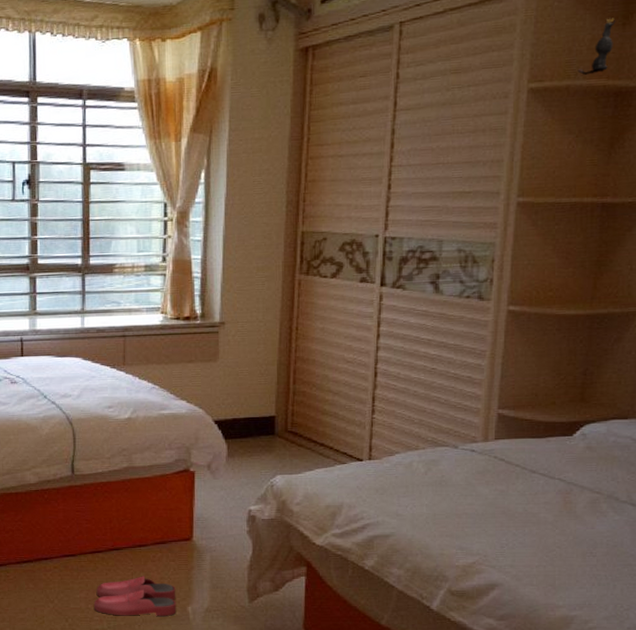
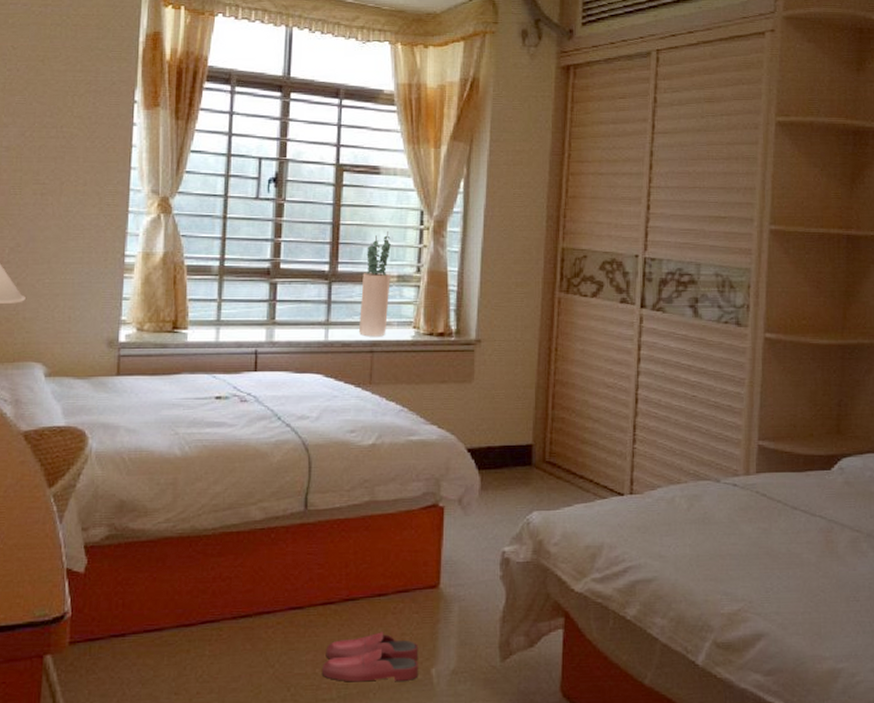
vase: none [111,223,139,323] -> present [359,230,391,337]
decorative figurine: present [577,18,616,75] -> none [819,63,851,113]

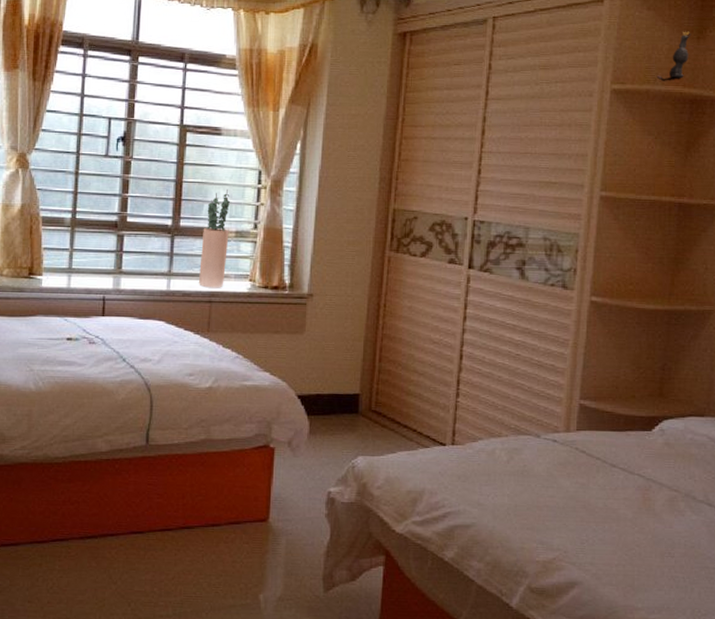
slippers: present [321,632,419,682] -> none [159,558,248,604]
decorative figurine: none [819,63,851,113] -> present [656,31,691,81]

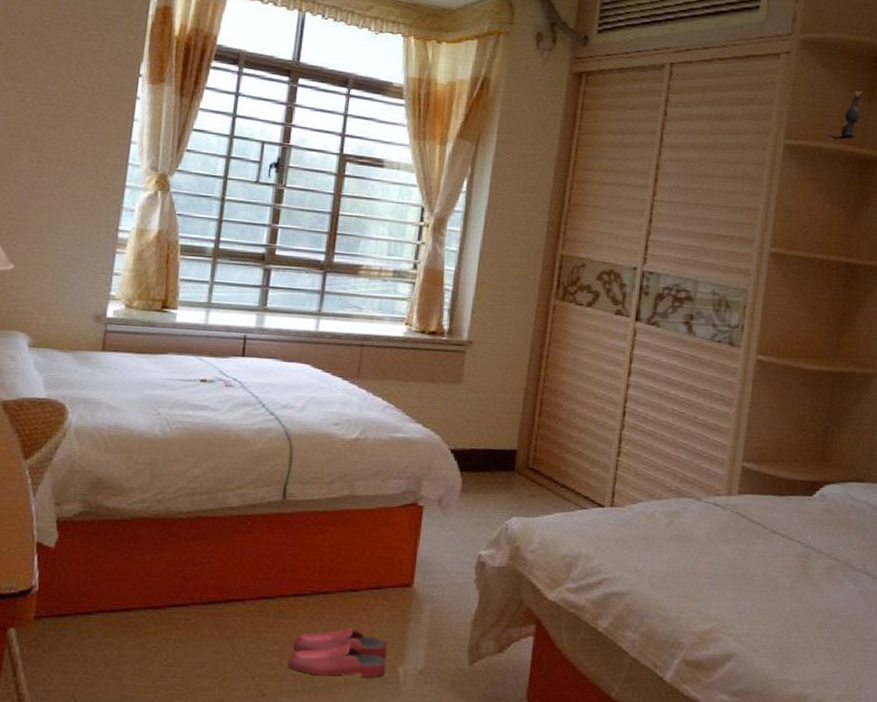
slippers: none [159,558,248,604] -> present [288,627,388,678]
vase: present [199,188,230,288] -> none [351,224,389,331]

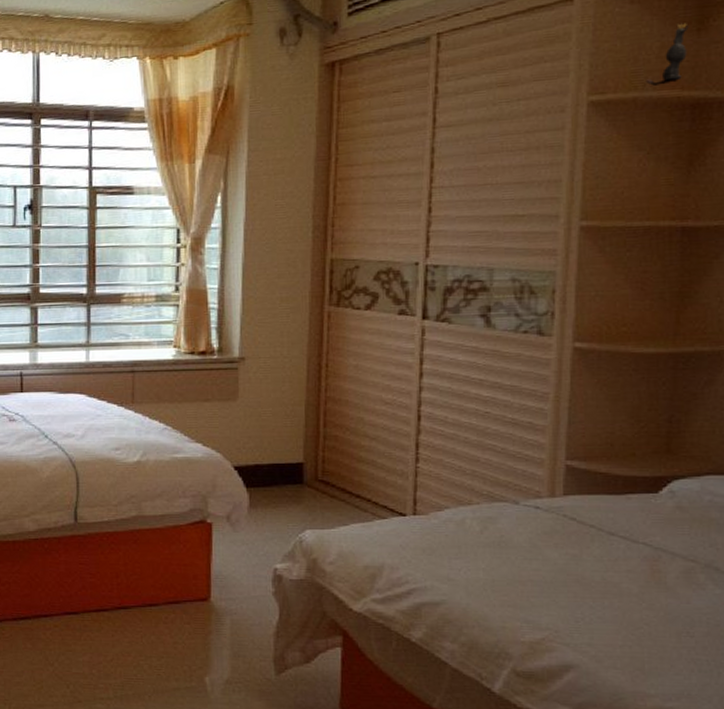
slippers: present [288,627,388,678] -> none [98,639,192,687]

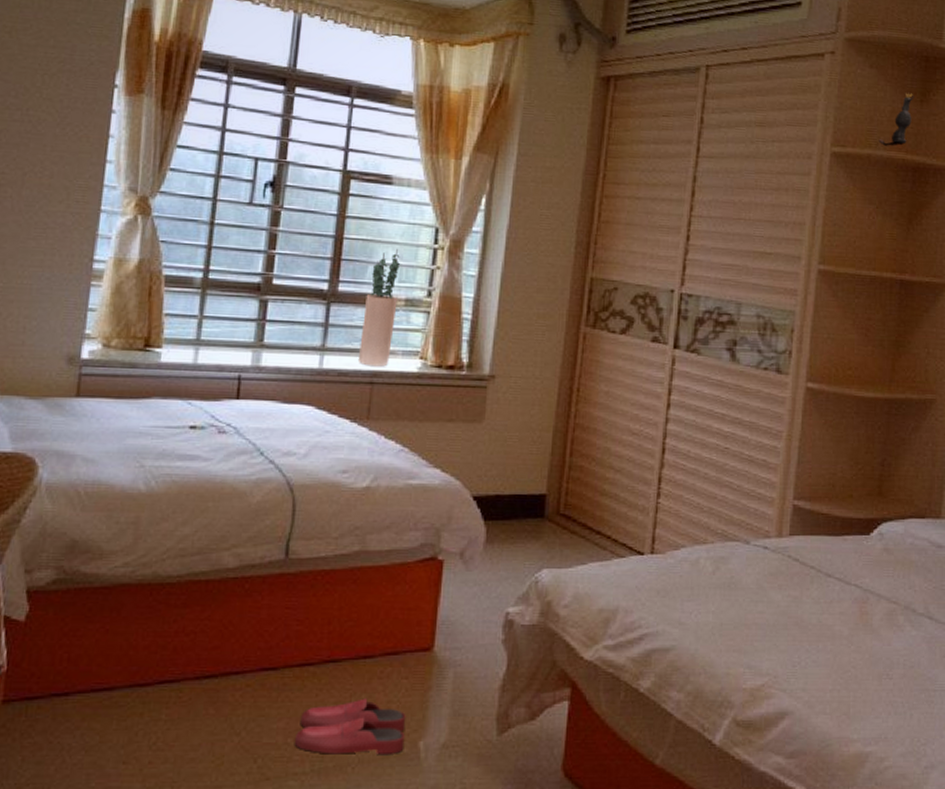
slippers: none [98,639,192,687] -> present [294,698,406,755]
vase: none [119,250,149,357] -> present [359,248,400,367]

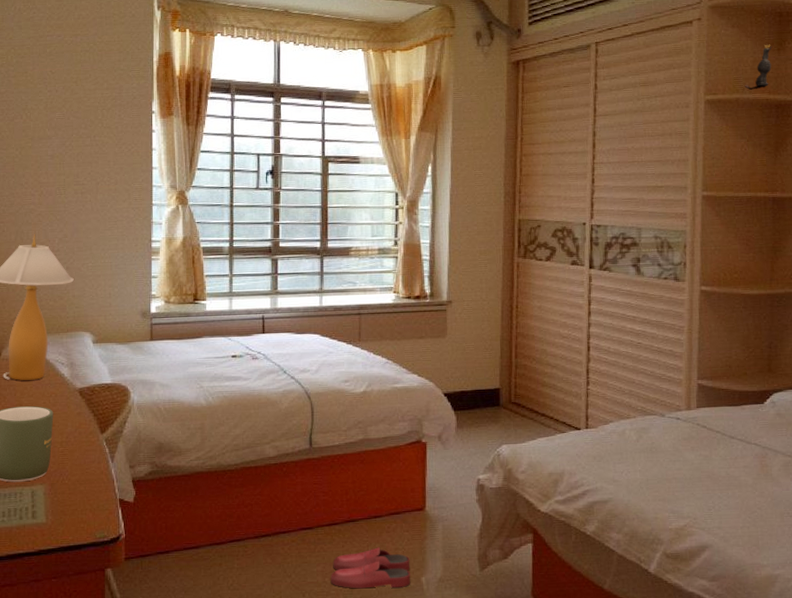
vase: present [359,248,400,367] -> none [348,211,373,302]

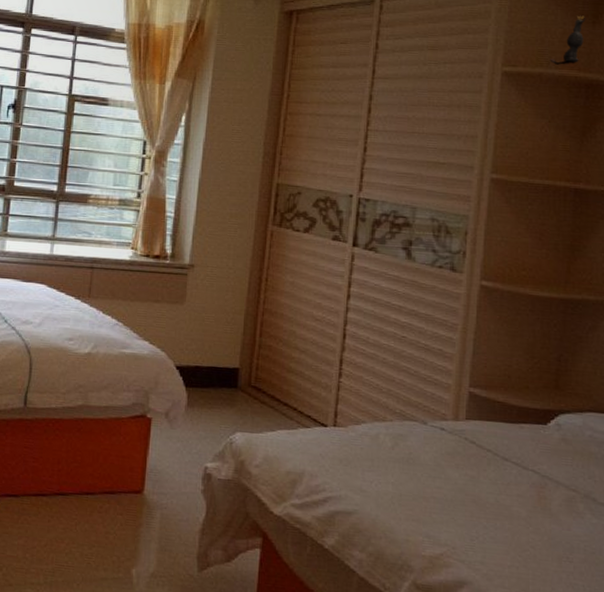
slippers: present [330,547,411,589] -> none [31,527,121,577]

